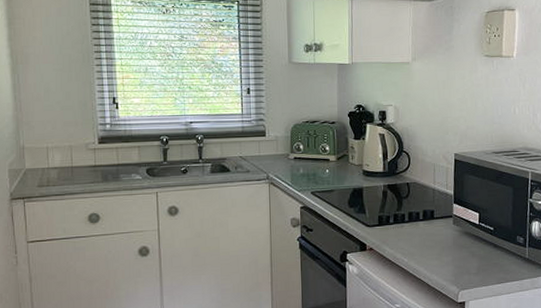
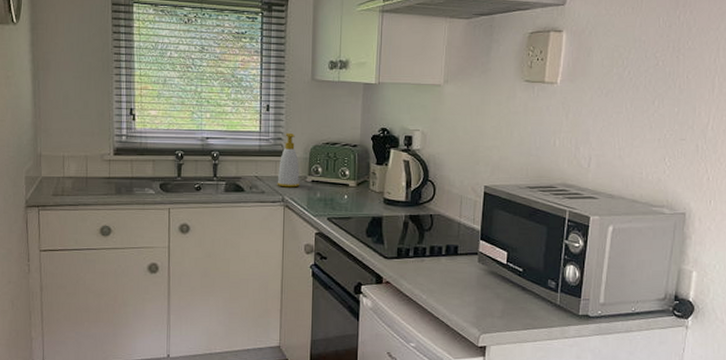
soap bottle: none [261,114,283,166] -> present [277,134,300,188]

